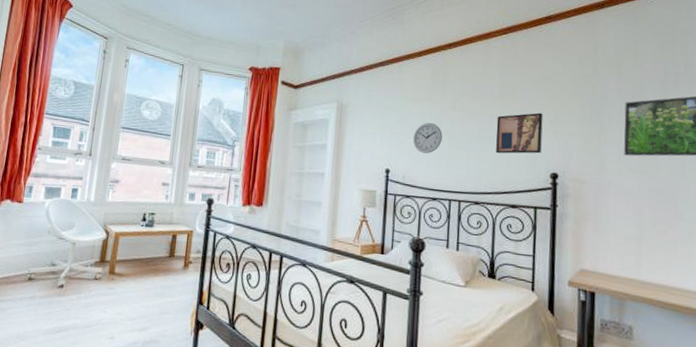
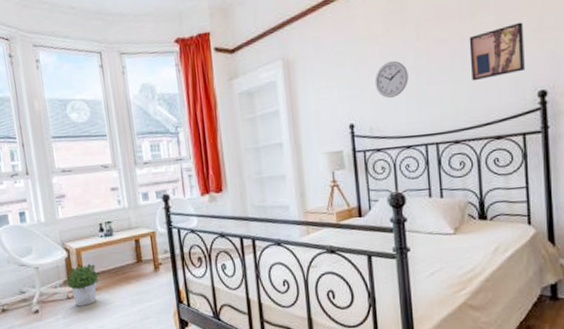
potted plant: none [95,246,133,290] -> present [63,263,101,307]

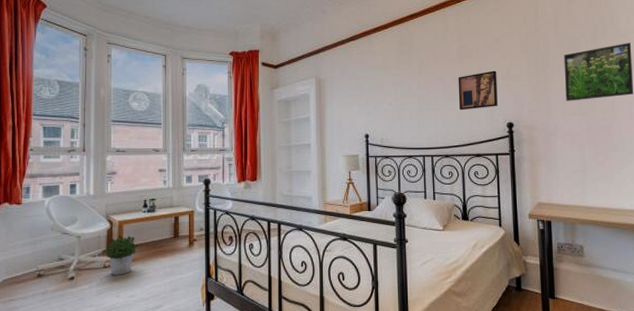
wall clock: present [374,60,409,98] -> none [386,88,412,116]

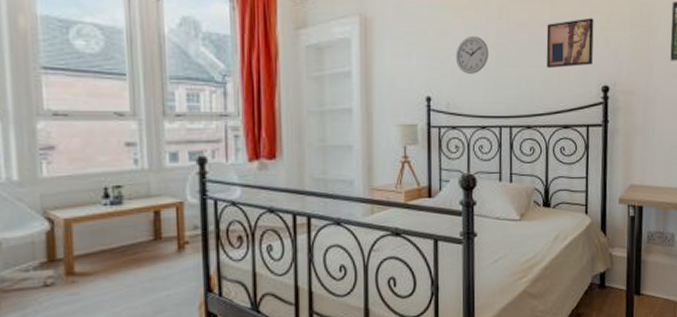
potted plant: present [102,234,139,276] -> none [39,238,99,297]
wall clock: none [386,88,412,116] -> present [455,35,489,74]

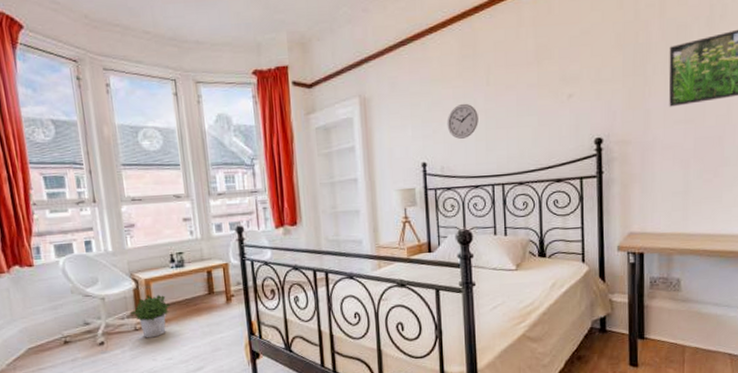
potted plant: none [39,238,99,297] -> present [131,294,171,338]
wall art: present [546,18,594,69] -> none [535,73,584,127]

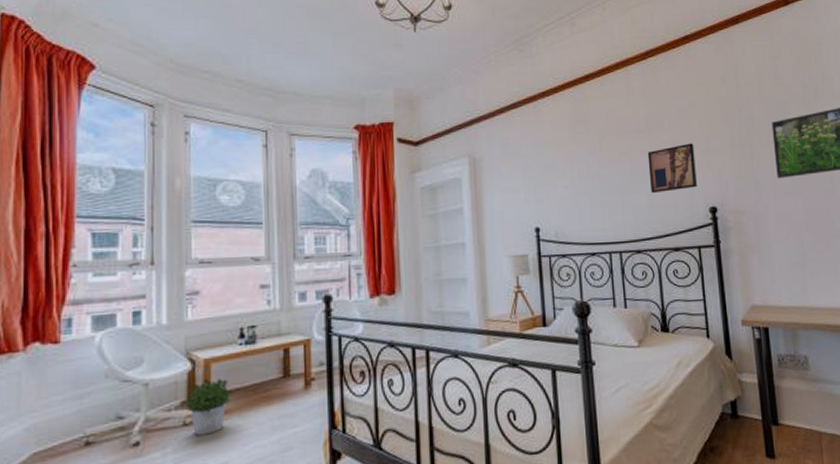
wall clock: present [447,103,478,139] -> none [560,167,593,204]
wall art: none [535,73,584,127] -> present [647,143,697,194]

